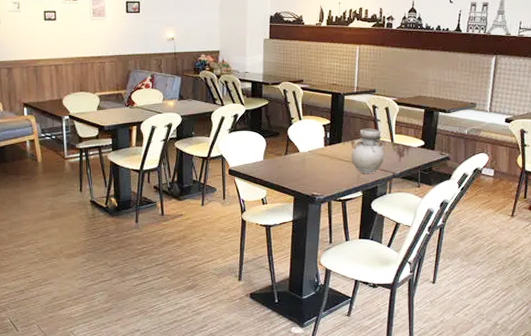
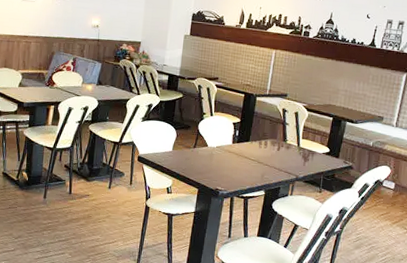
vase: present [352,128,385,174] -> none [257,130,291,175]

